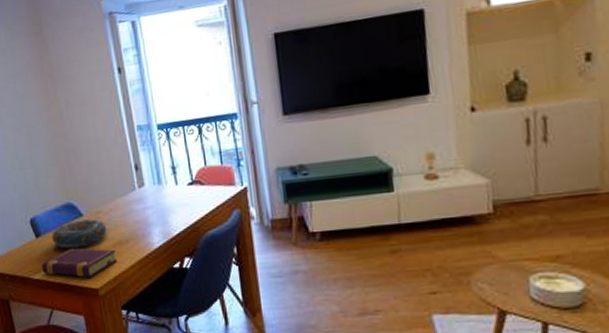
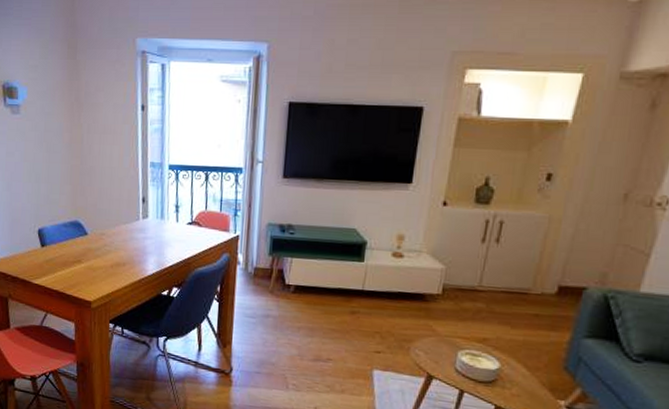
book: present [42,248,117,278] -> none [43,261,113,290]
decorative bowl: present [52,219,107,249] -> none [56,238,108,263]

